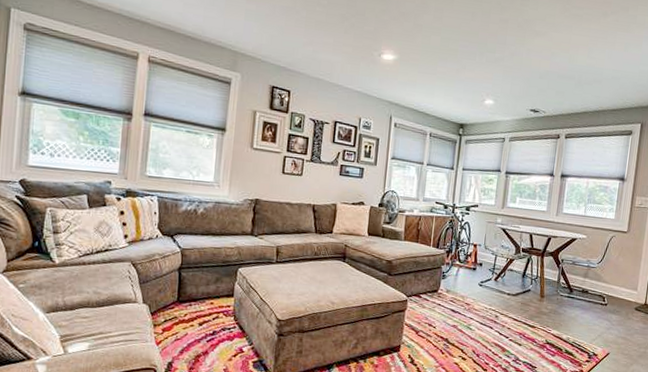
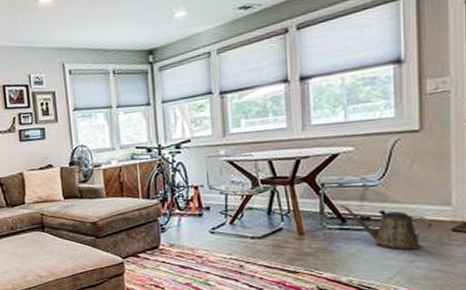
watering can: none [570,277,625,320] -> present [339,204,433,250]

